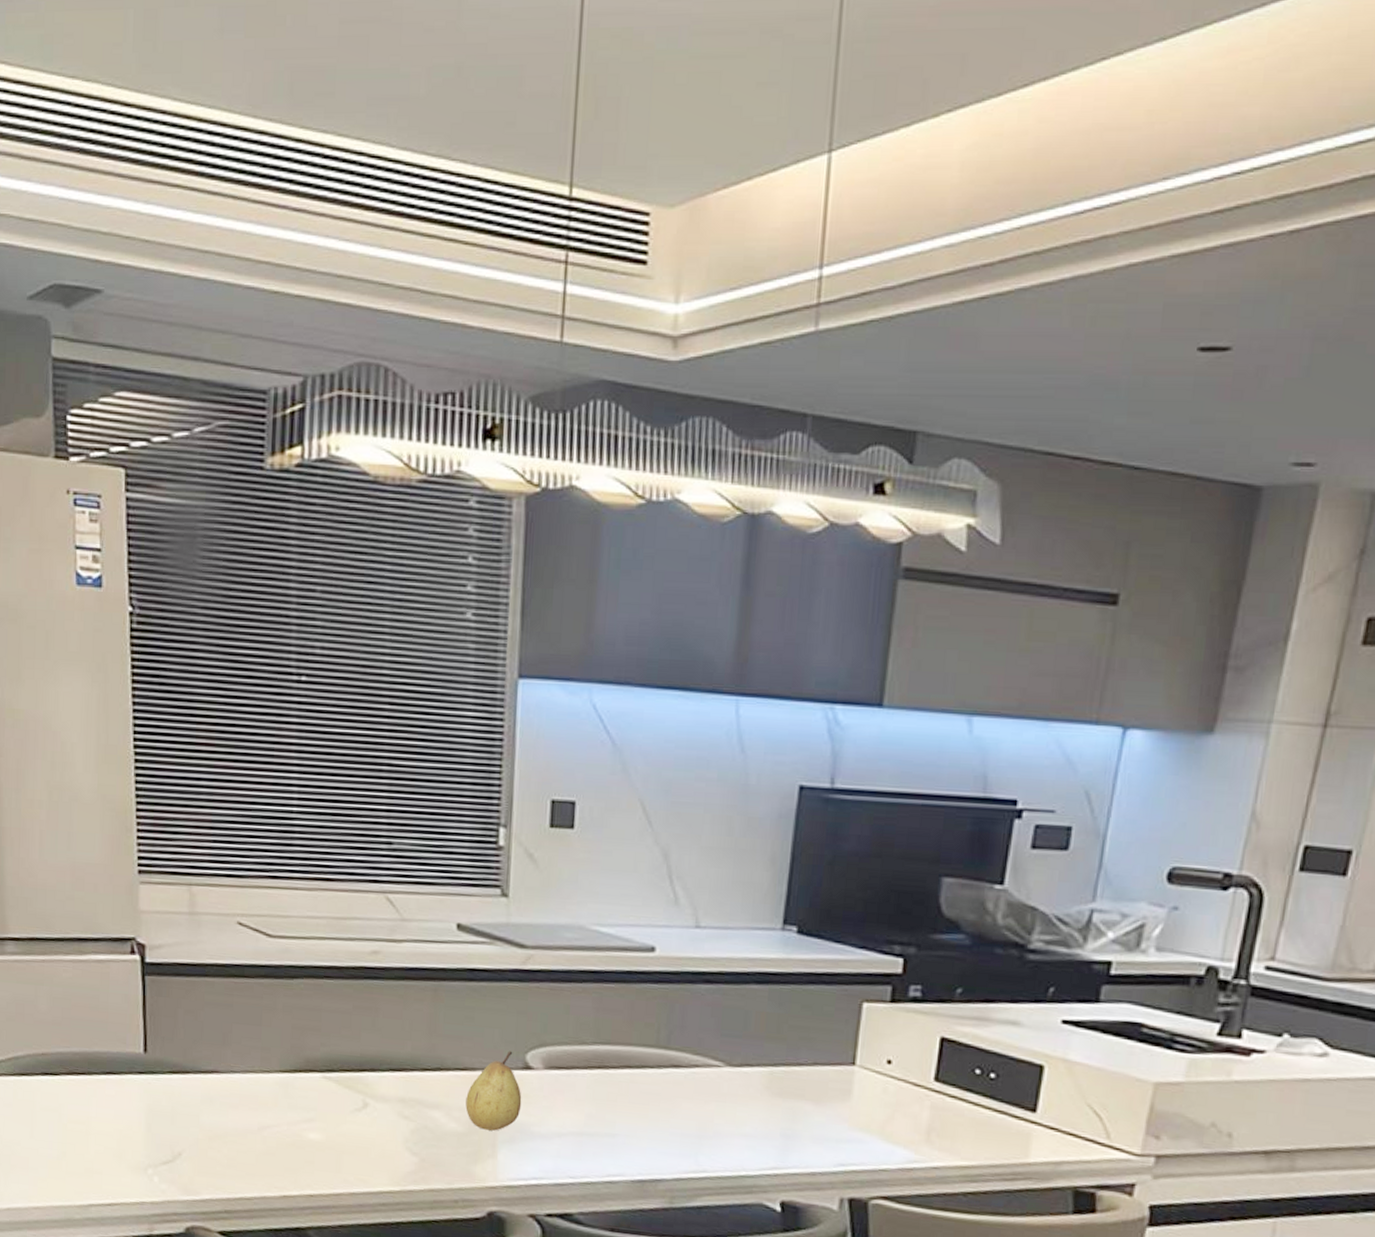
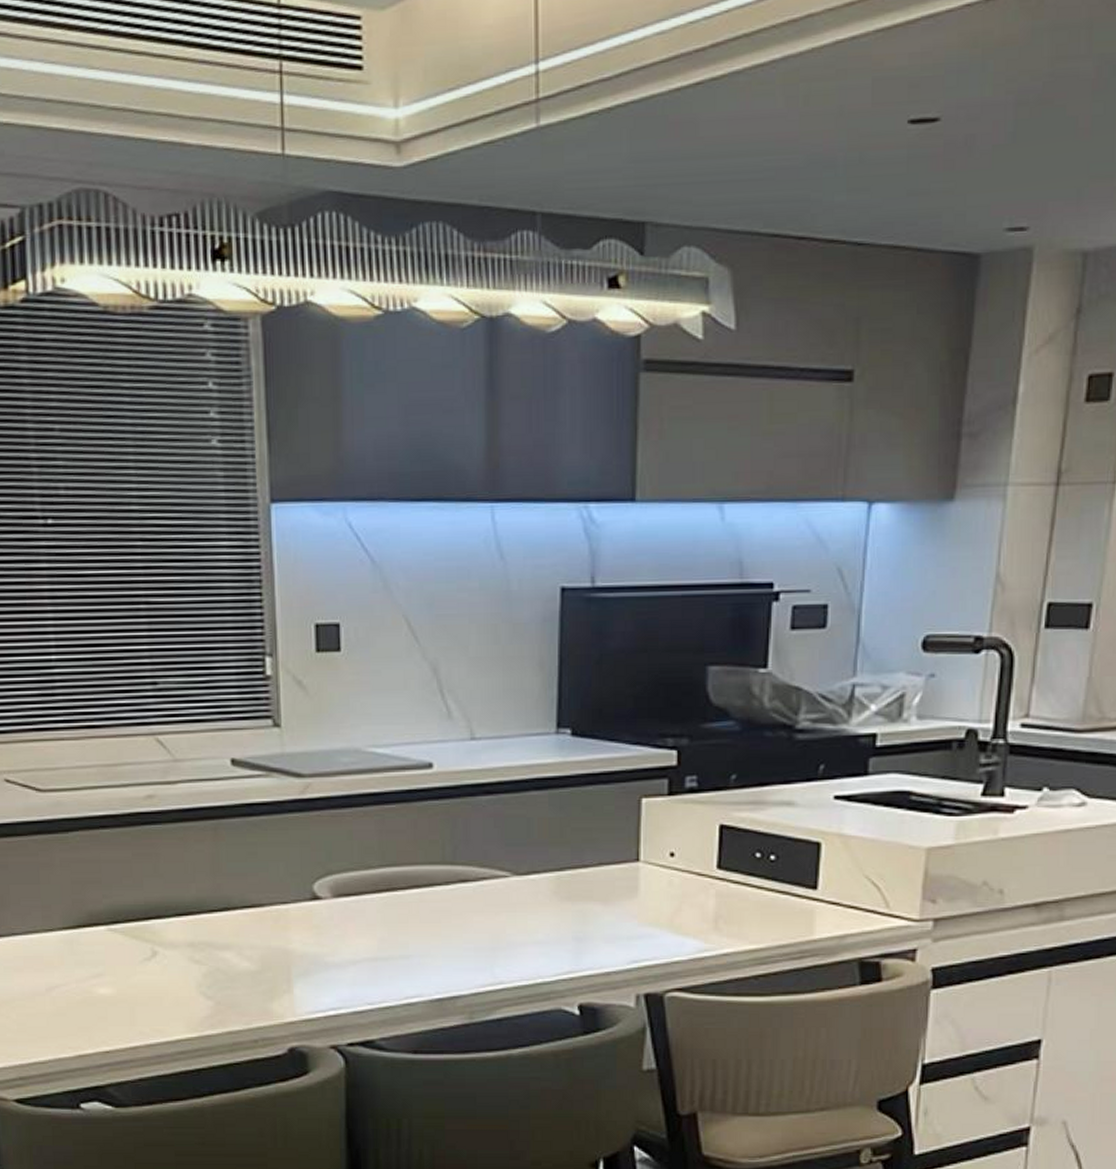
fruit: present [465,1051,522,1131] -> none [256,883,313,965]

